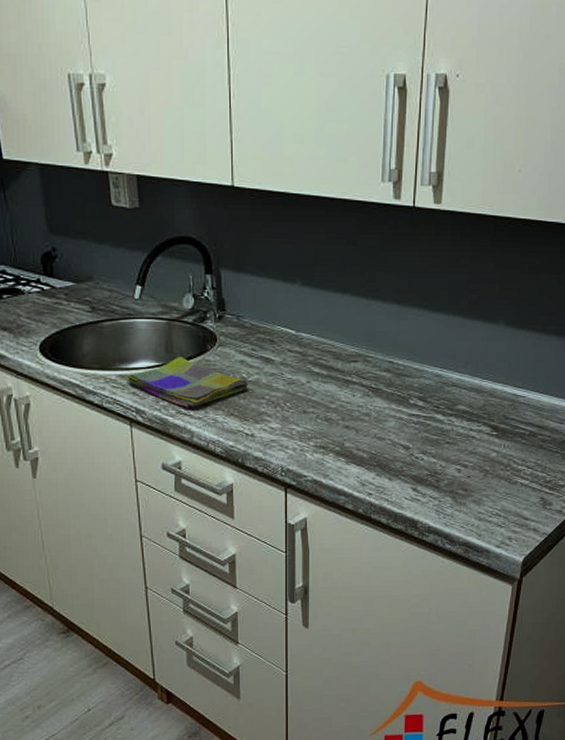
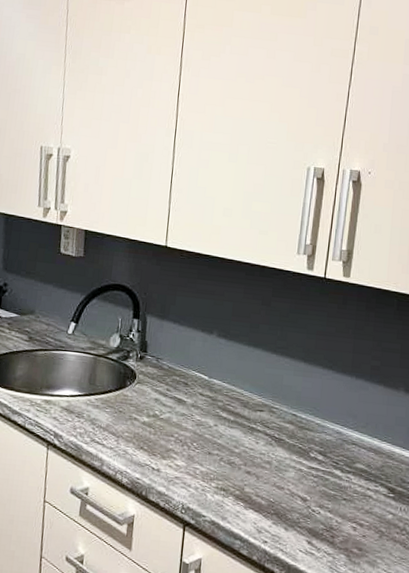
dish towel: present [125,357,248,408] -> none [49,389,160,438]

